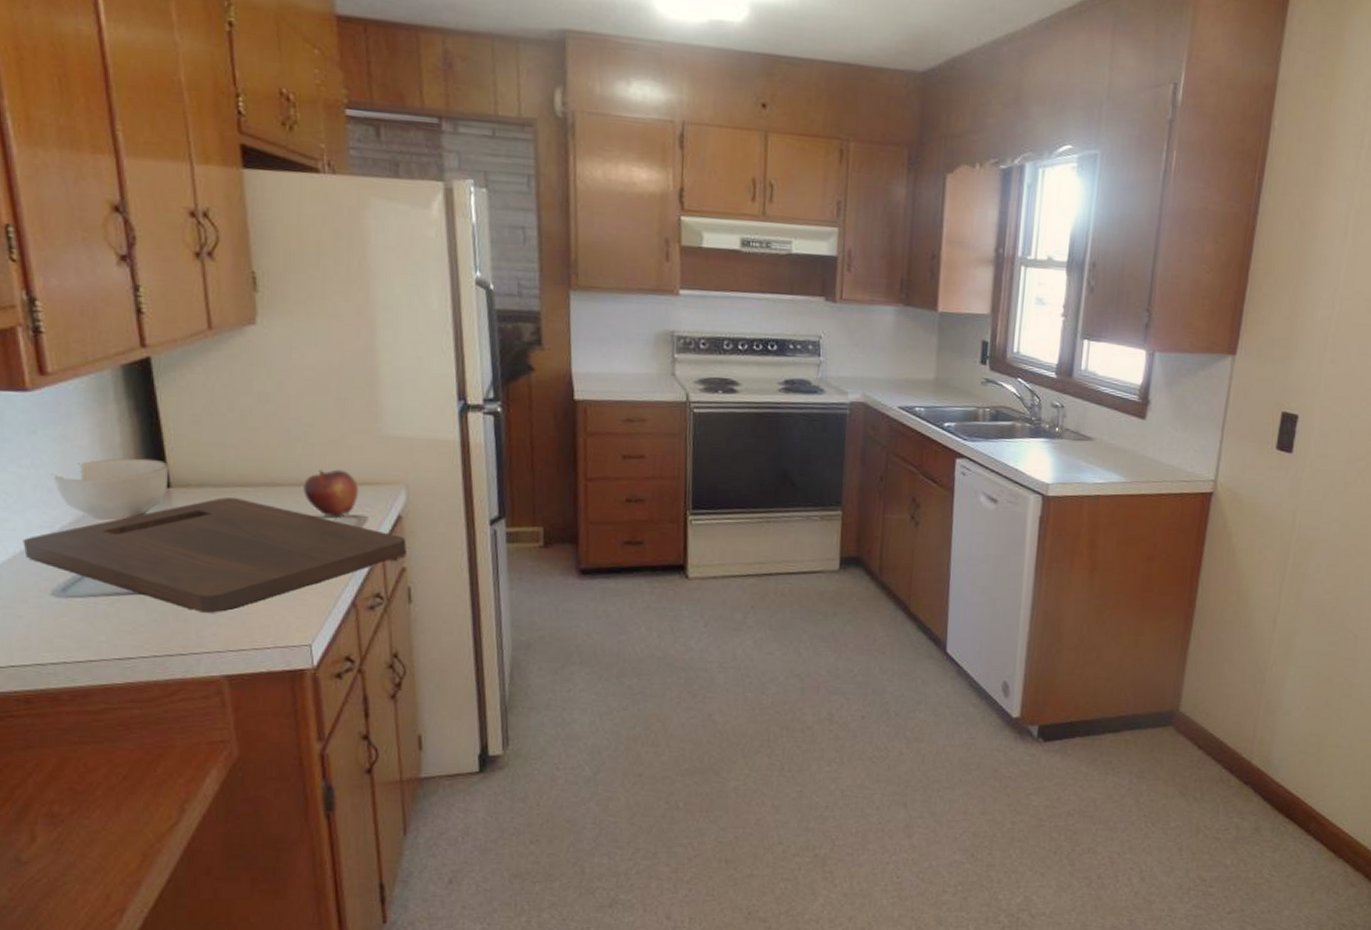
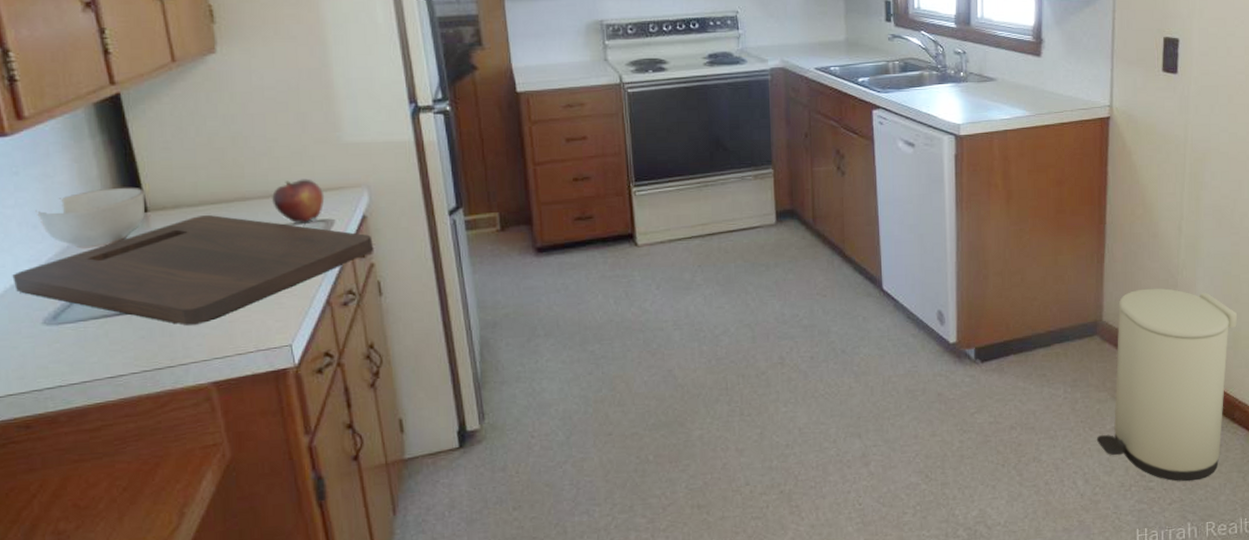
pedal bin: none [1158,681,1327,891] -> present [1096,288,1238,481]

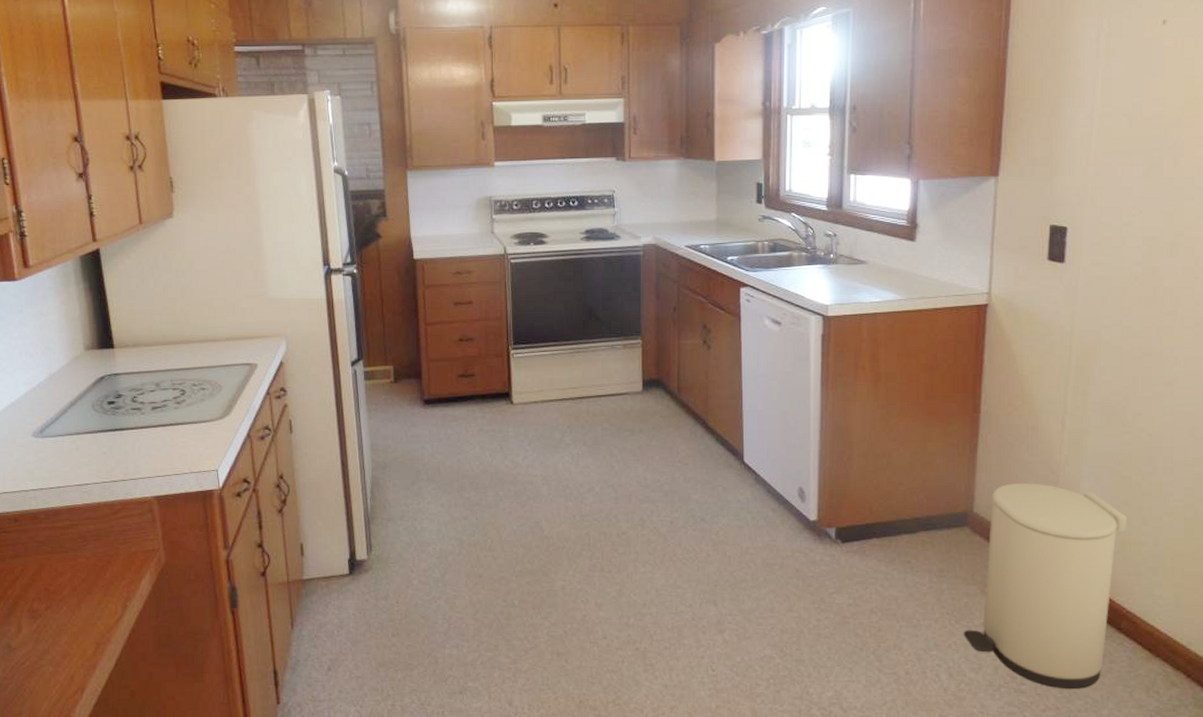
cutting board: present [12,215,374,326] -> none [13,354,288,446]
bowl: present [35,187,145,249] -> none [33,327,112,376]
fruit: present [271,179,325,223] -> none [208,327,251,365]

